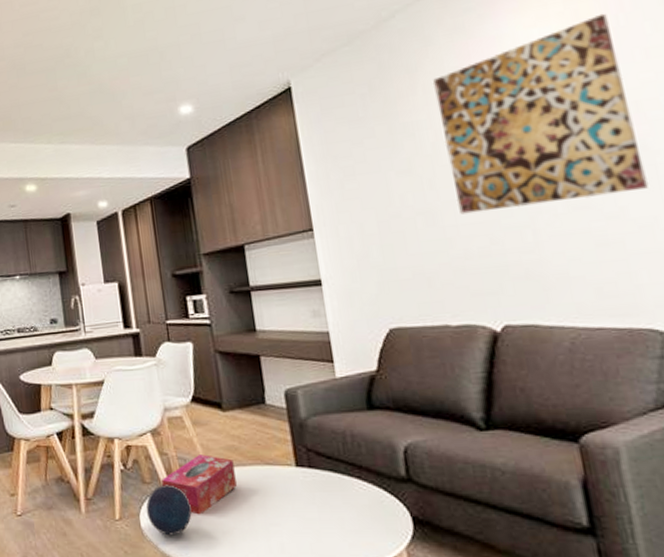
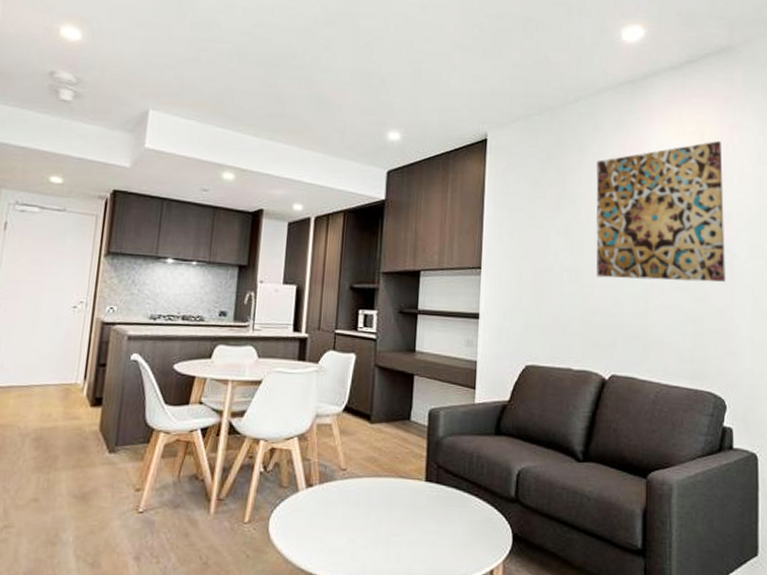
decorative orb: present [145,484,192,536] -> none [277,490,322,542]
tissue box: present [160,454,237,515] -> none [297,463,371,522]

